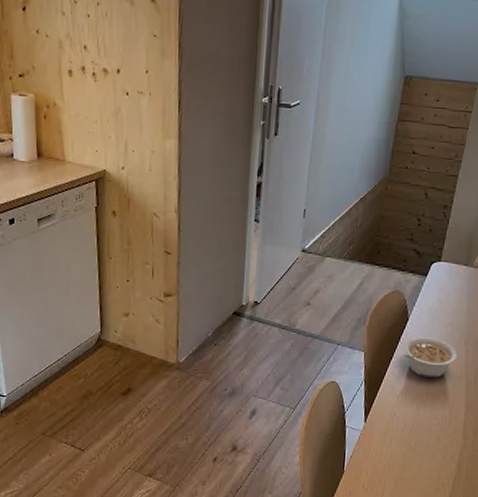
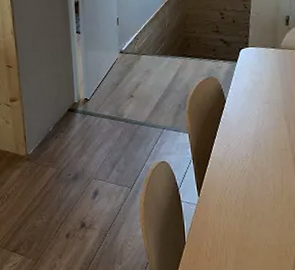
legume: present [403,337,458,378] -> none [225,115,280,152]

